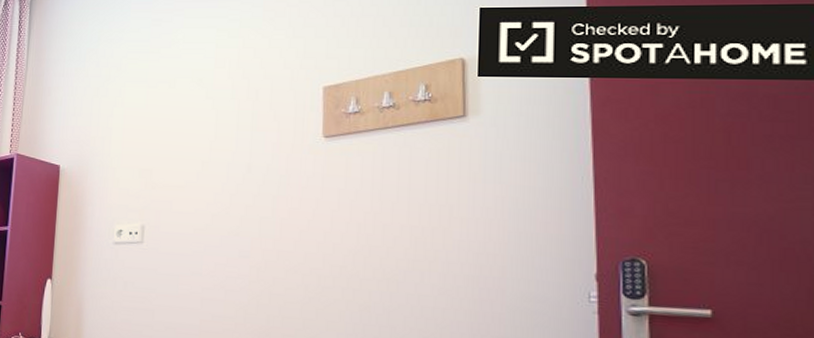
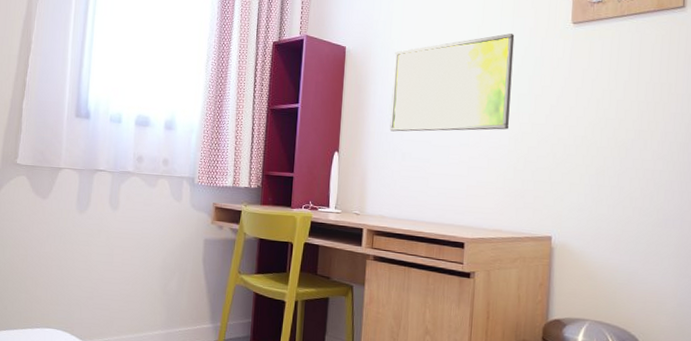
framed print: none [109,149,254,258] -> present [389,34,515,132]

